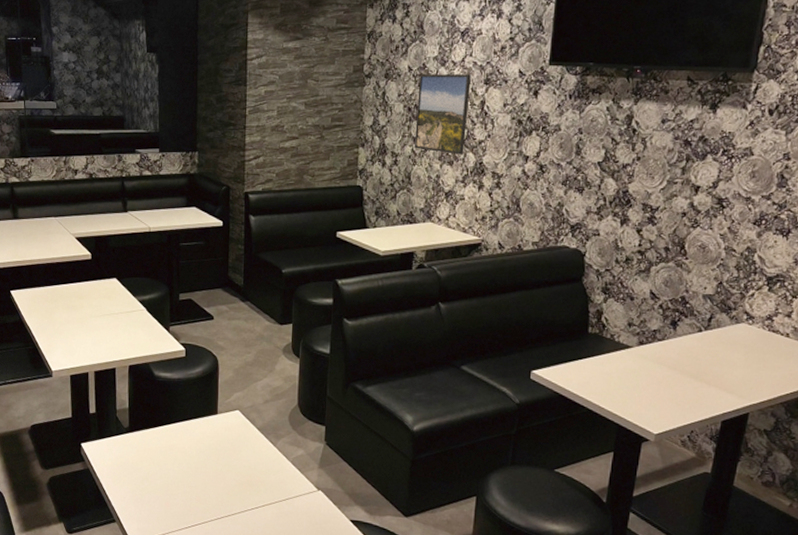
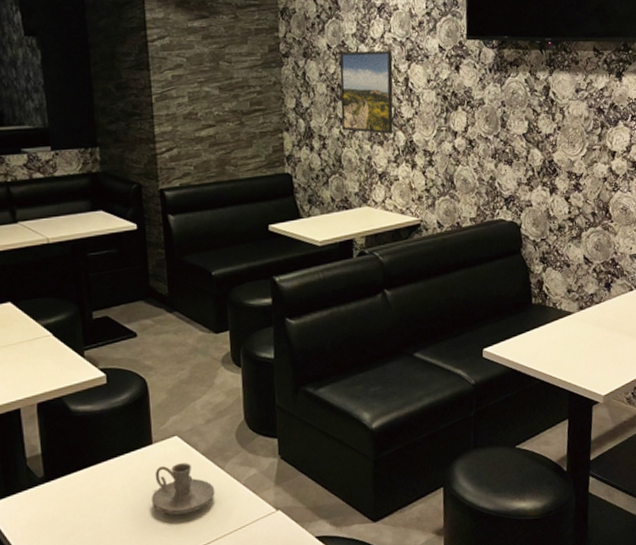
candle holder: none [211,434,266,479] -> present [151,463,215,515]

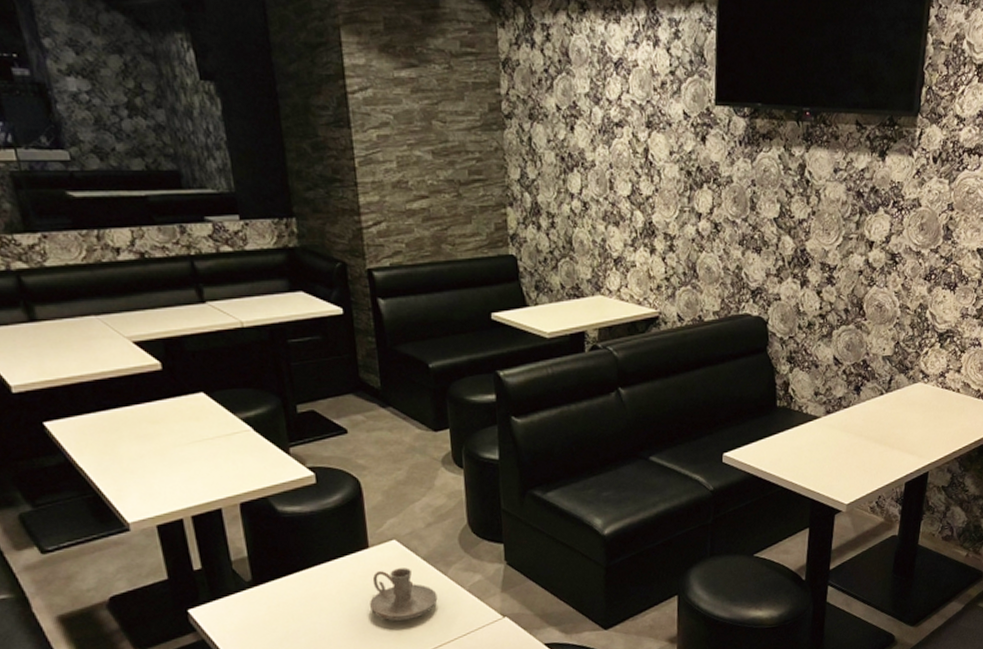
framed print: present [339,51,394,134] -> none [570,115,631,213]

